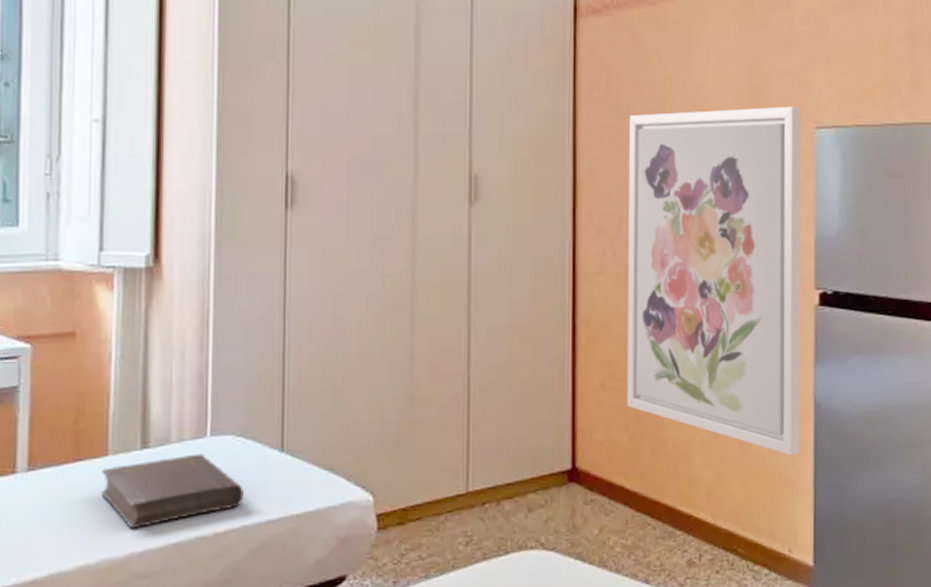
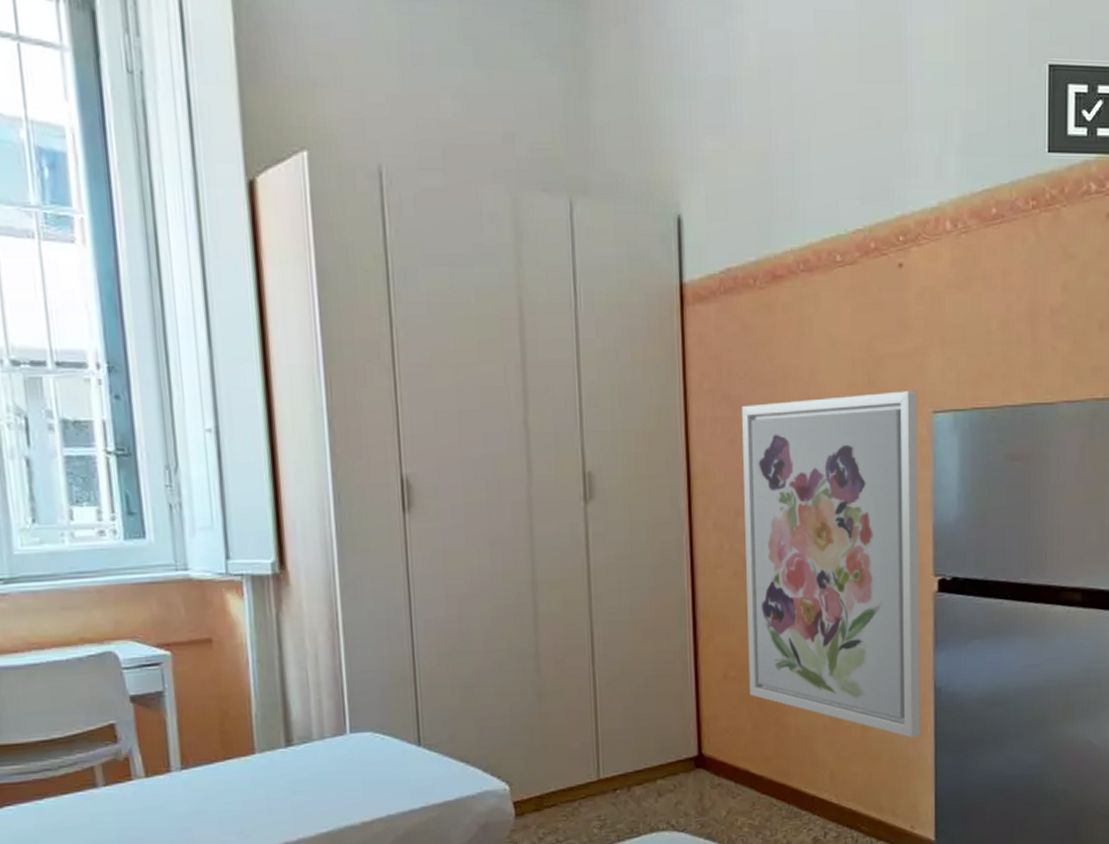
book: present [100,453,244,529] -> none [251,749,387,821]

